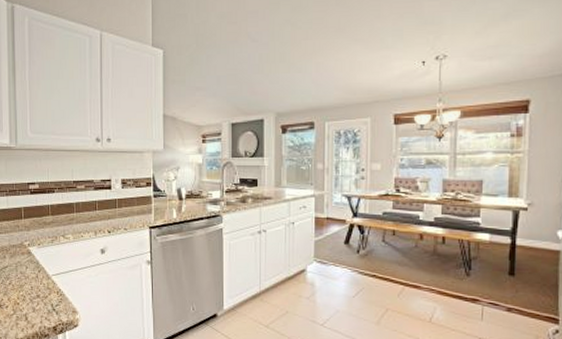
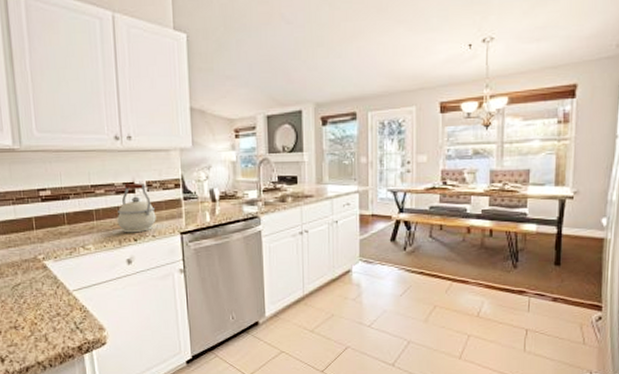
kettle: none [94,180,128,226] -> present [117,183,156,233]

